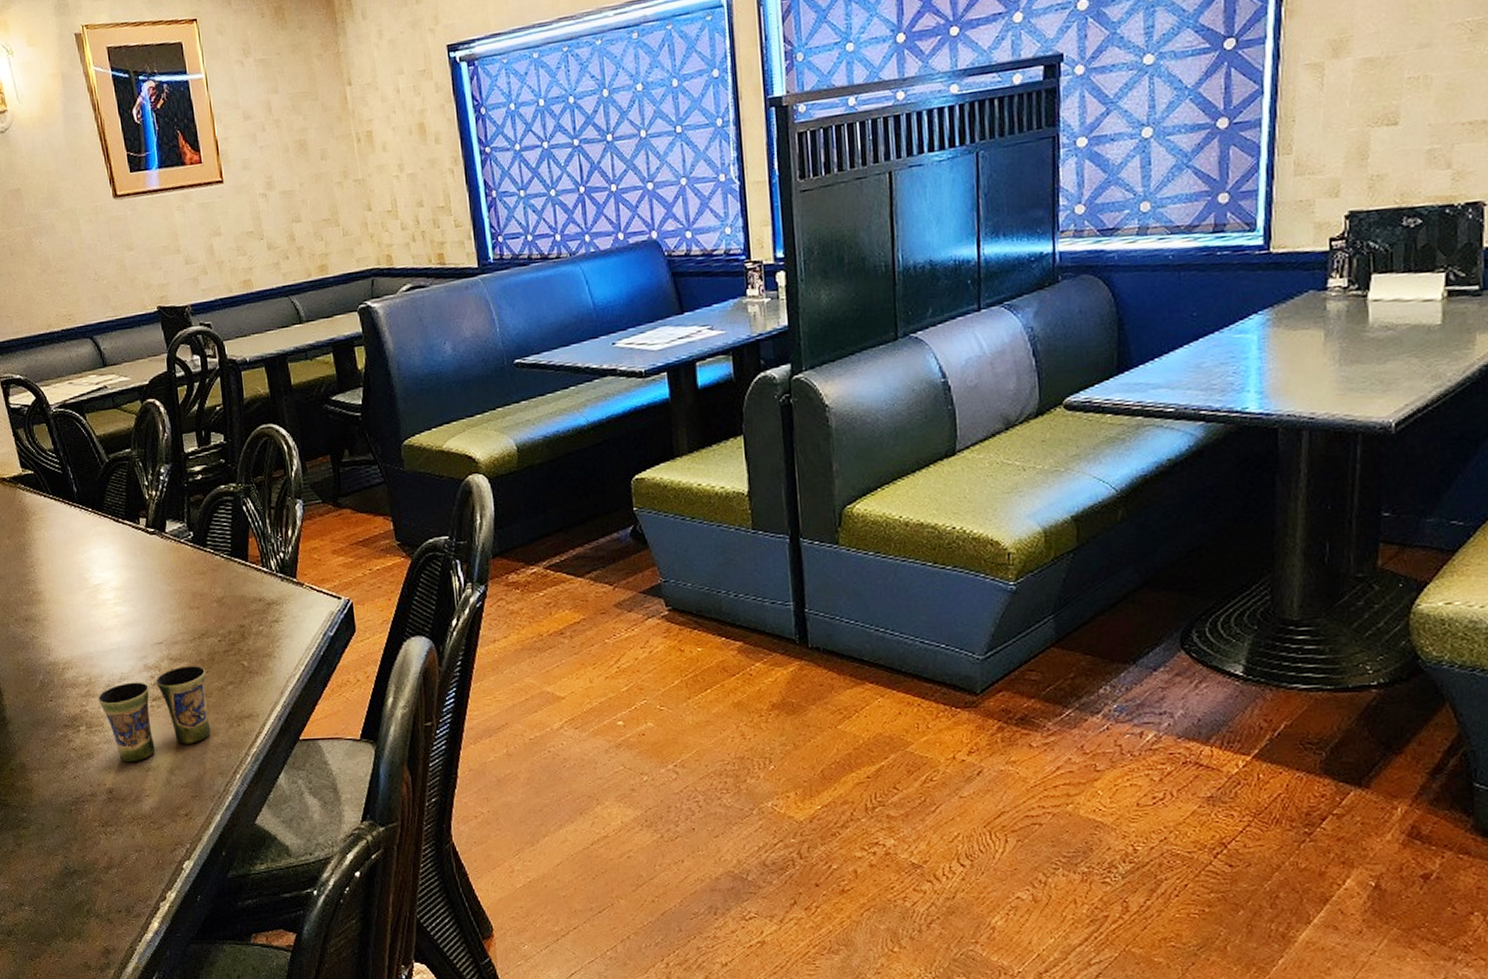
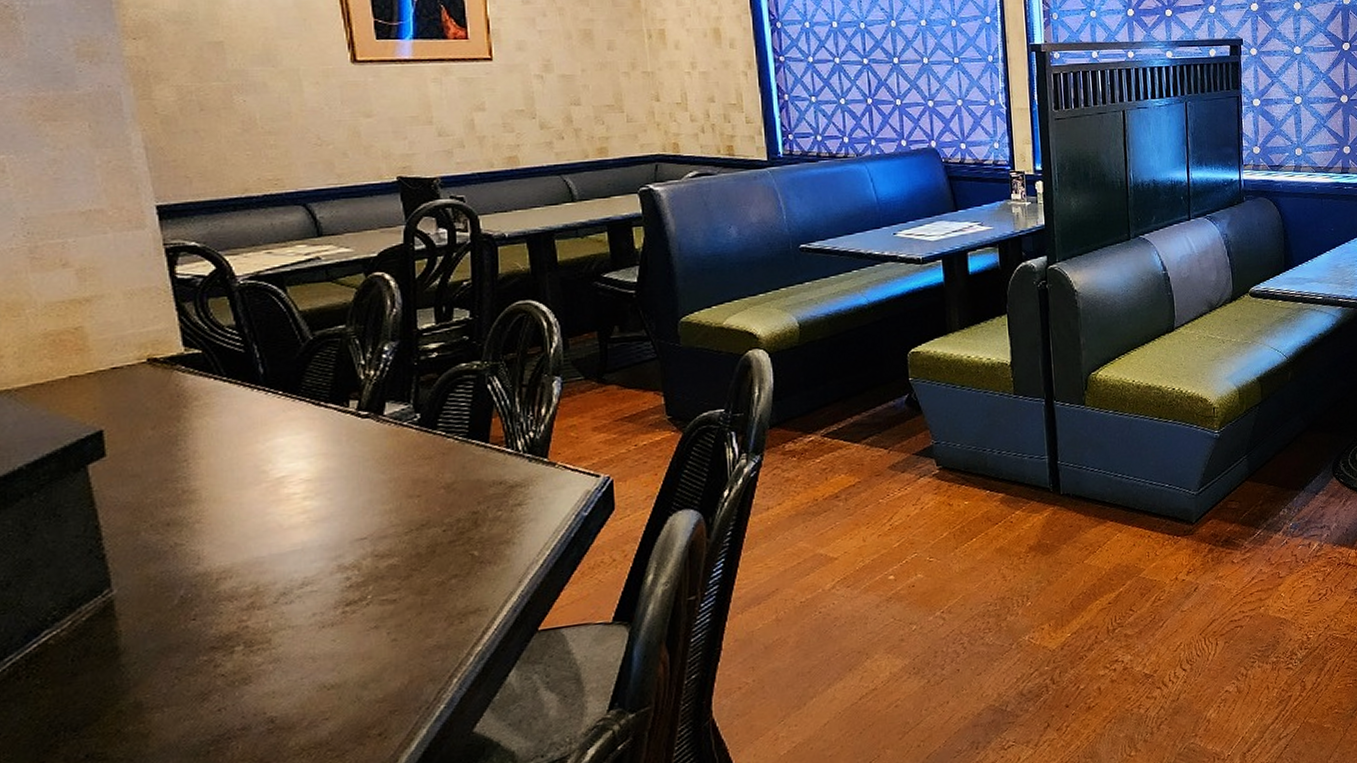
cup: present [97,666,211,762] -> none [265,560,424,682]

